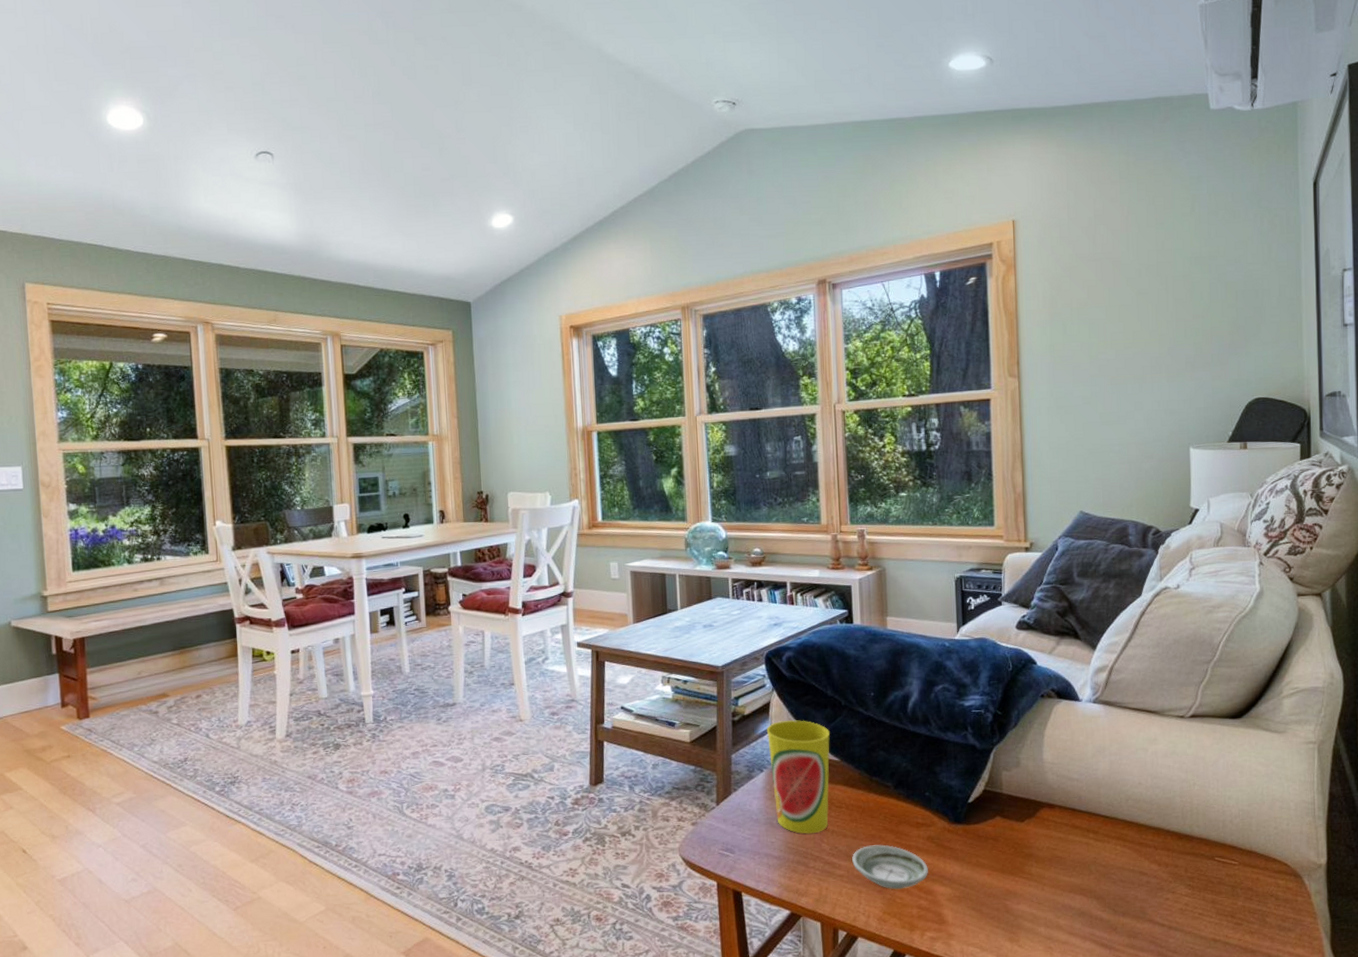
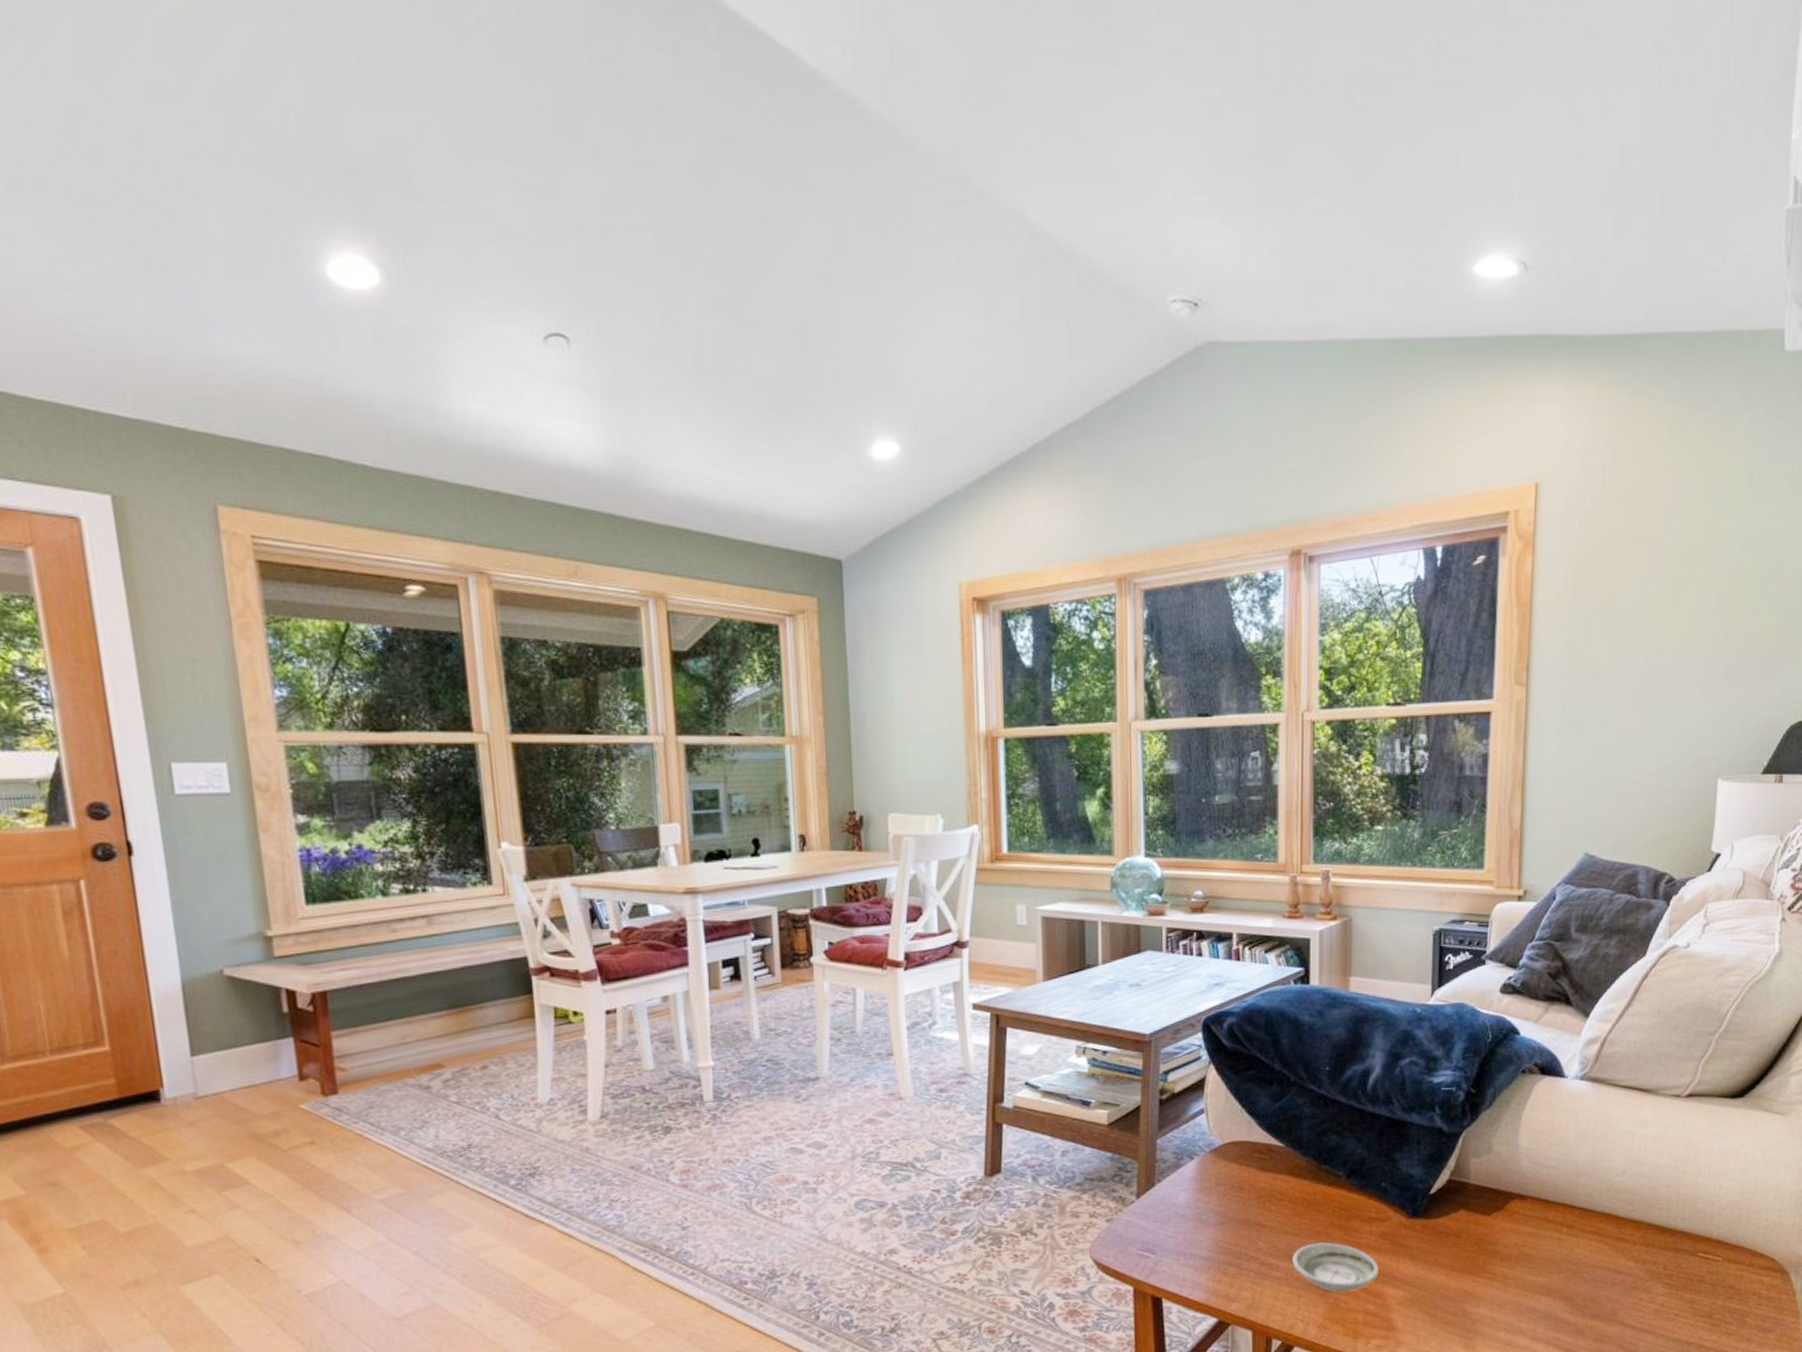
cup: present [766,720,830,834] -> none [1199,1099,1274,1231]

